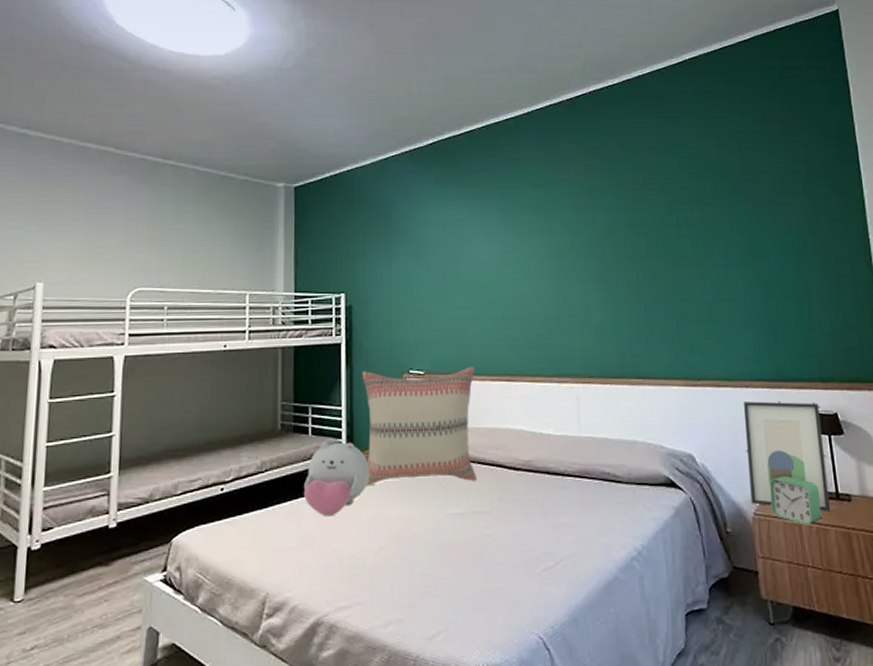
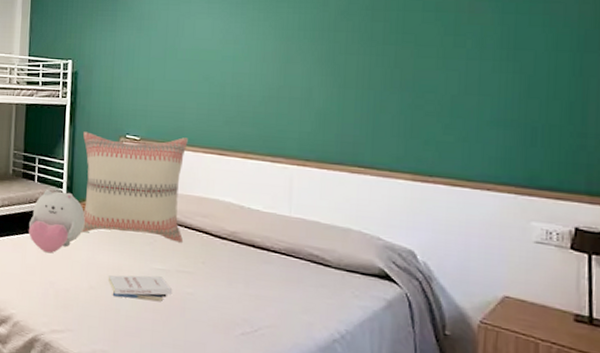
books: none [399,522,469,553] -> present [107,275,172,301]
picture frame: present [743,401,831,512] -> none [478,205,582,335]
alarm clock: present [769,476,822,526] -> none [502,289,568,345]

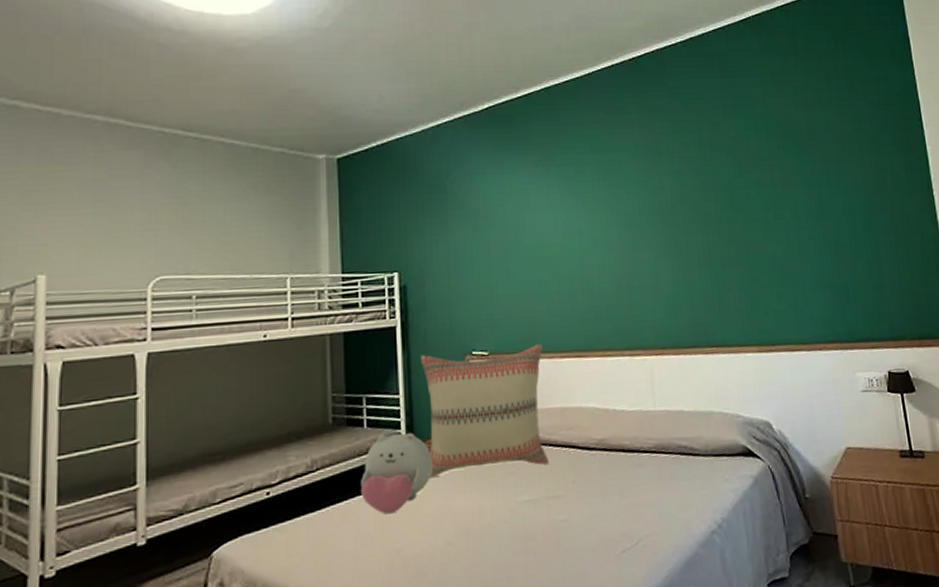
books: present [107,275,172,301] -> none [467,509,543,547]

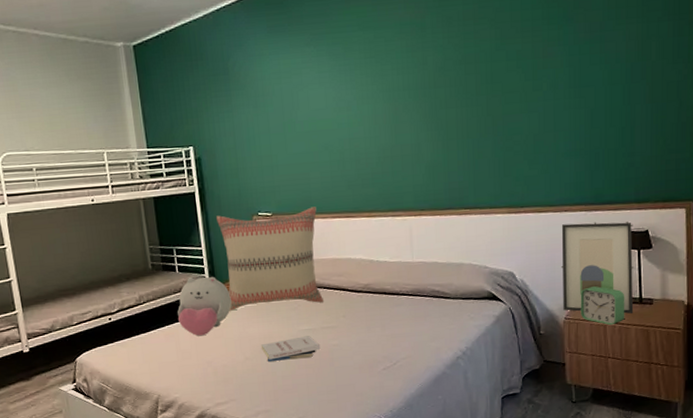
books: none [467,509,543,547] -> present [260,336,320,361]
picture frame: none [817,361,906,470] -> present [561,222,634,314]
alarm clock: none [845,437,897,485] -> present [580,286,625,326]

